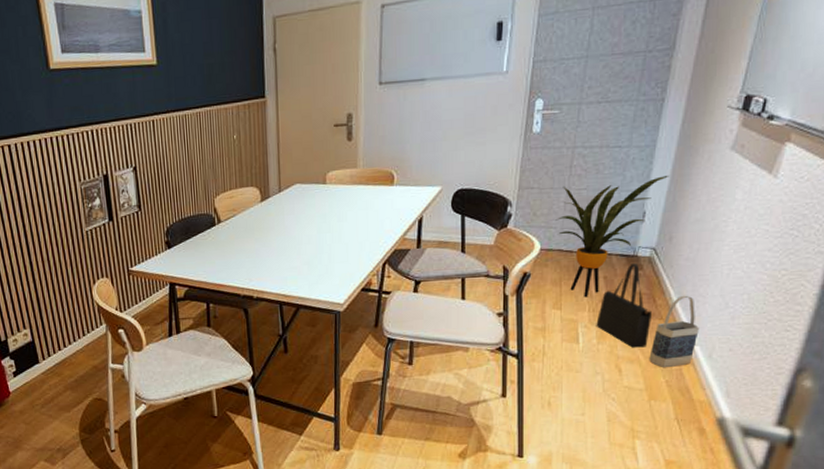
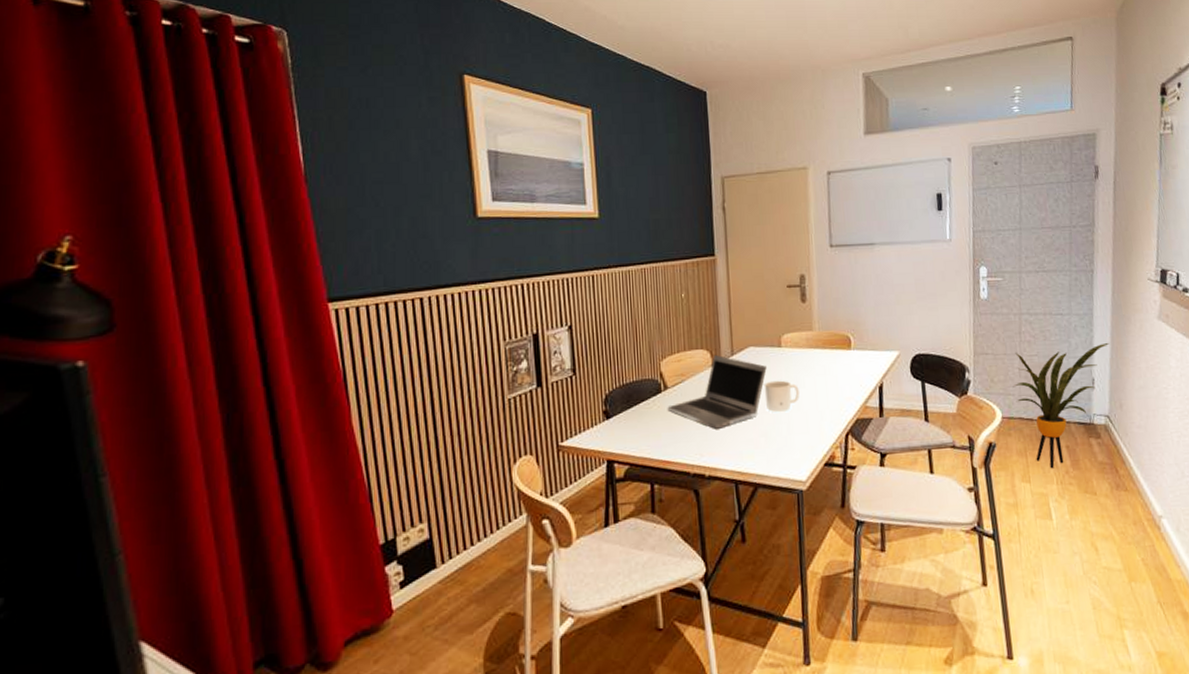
laptop: none [220,191,312,258] -> present [667,354,767,429]
mug: none [308,214,341,244] -> present [764,380,800,413]
tote bag: present [596,264,652,348] -> none [1065,432,1118,523]
bag: present [649,295,699,368] -> none [1121,464,1163,545]

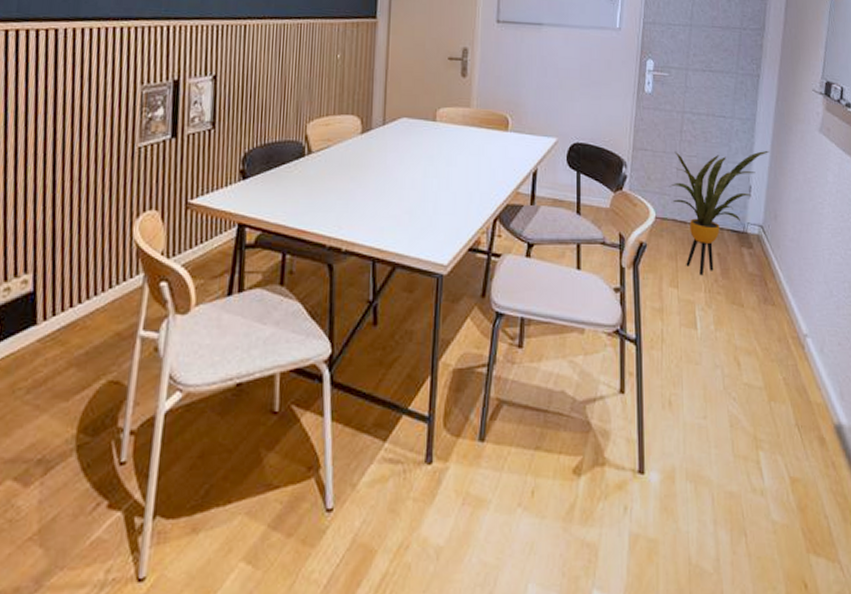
laptop: present [667,354,767,429] -> none [309,122,418,201]
mug: present [764,380,800,413] -> none [413,155,450,191]

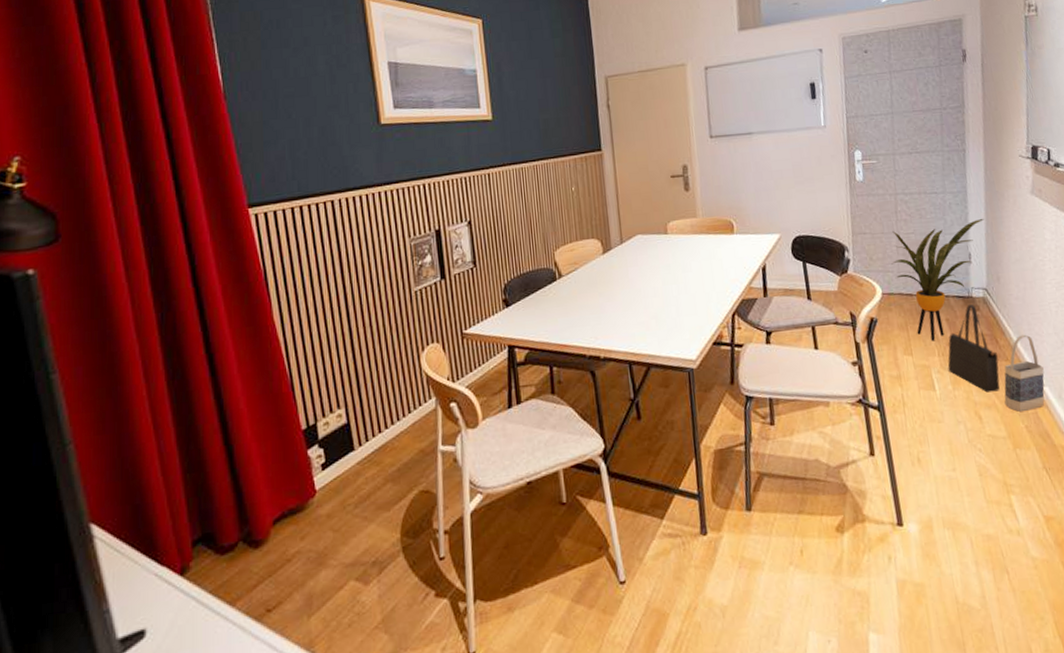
tote bag: none [712,241,765,337] -> present [947,304,1000,393]
bag: none [765,279,809,363] -> present [1004,334,1045,413]

